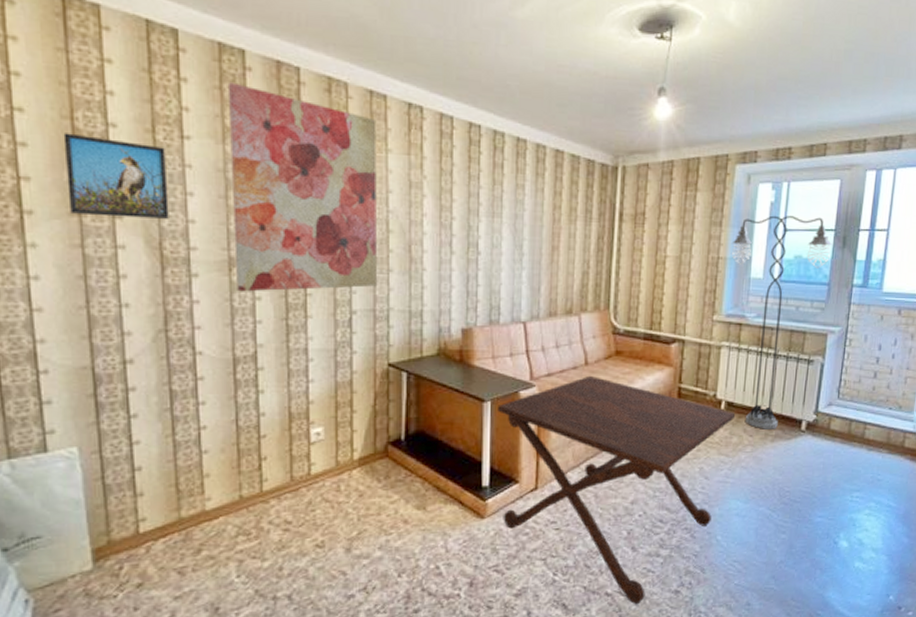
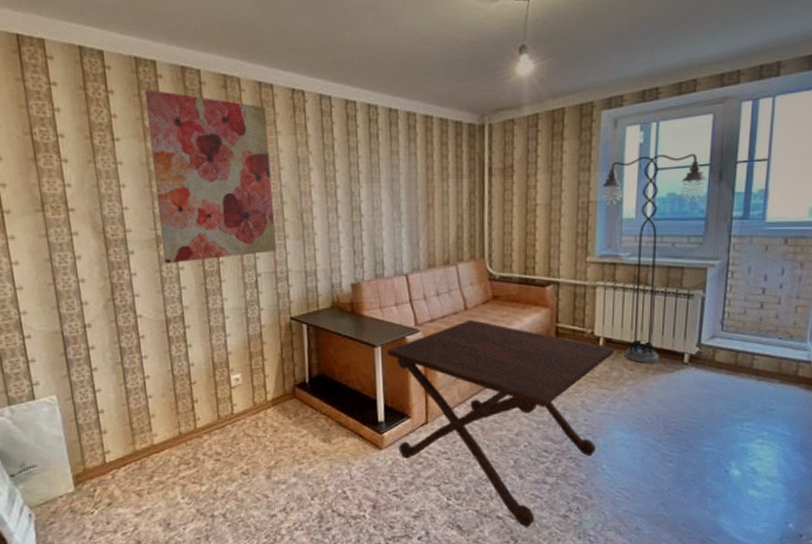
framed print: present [63,133,169,219] -> none [26,145,109,211]

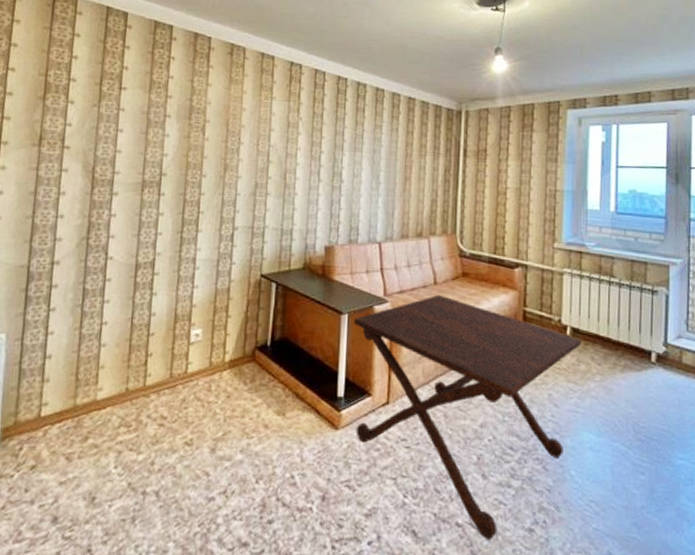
wall art: present [144,89,277,264] -> none [145,48,266,209]
floor lamp: present [601,153,707,363] -> none [567,153,665,359]

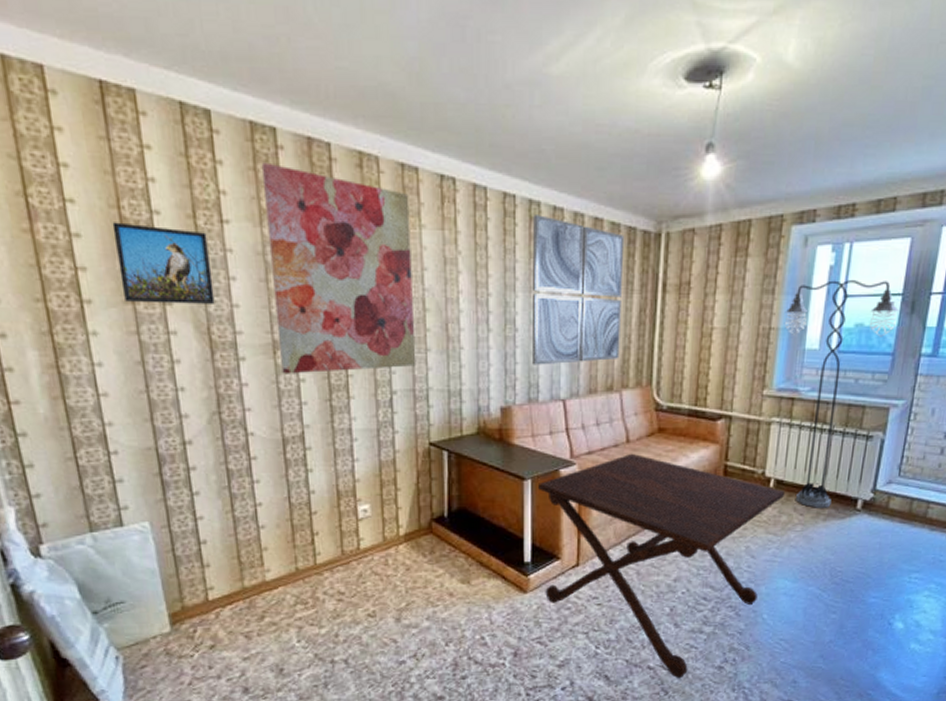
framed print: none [33,85,107,149] -> present [112,222,215,304]
wall art: none [145,48,266,209] -> present [261,162,417,374]
wall art: none [353,93,432,212] -> present [531,215,625,365]
floor lamp: none [567,153,665,359] -> present [784,280,898,508]

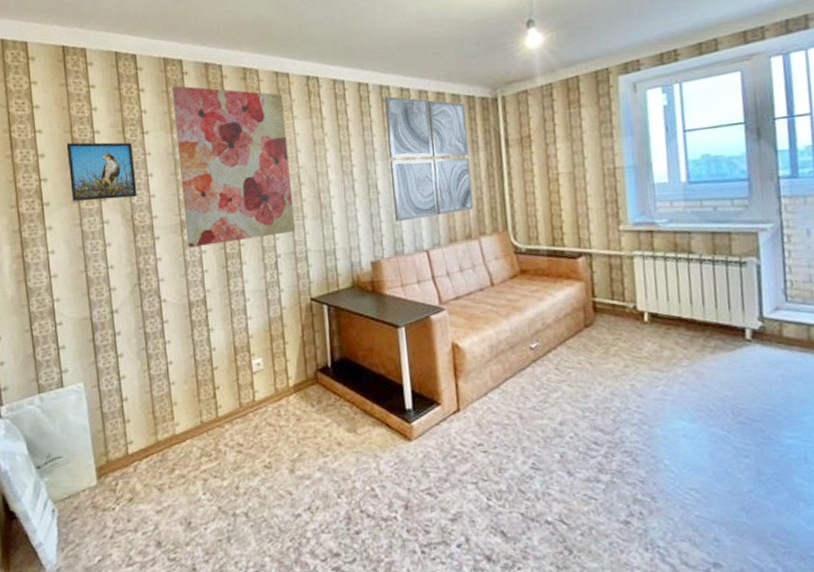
side table: present [538,453,785,679] -> none [412,295,663,535]
floor lamp: present [784,280,898,508] -> none [626,112,744,341]

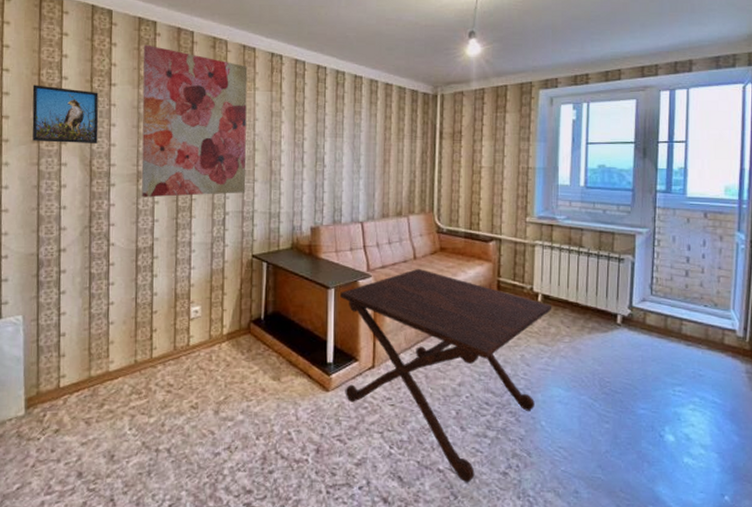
wall art: present [384,96,474,222] -> none [336,81,409,194]
side table: none [412,295,663,535] -> present [340,268,552,483]

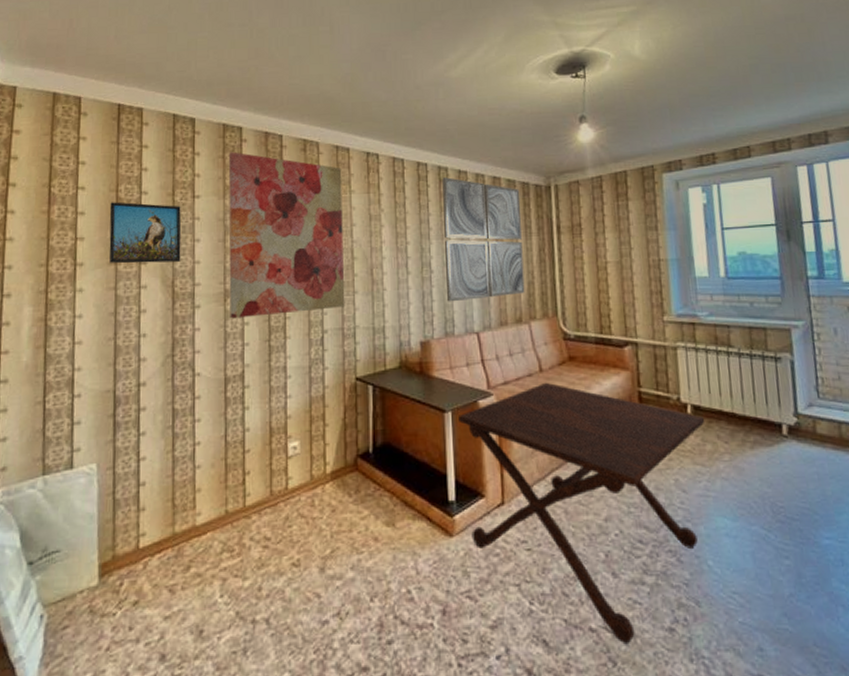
wall art: none [336,81,409,194] -> present [442,177,525,302]

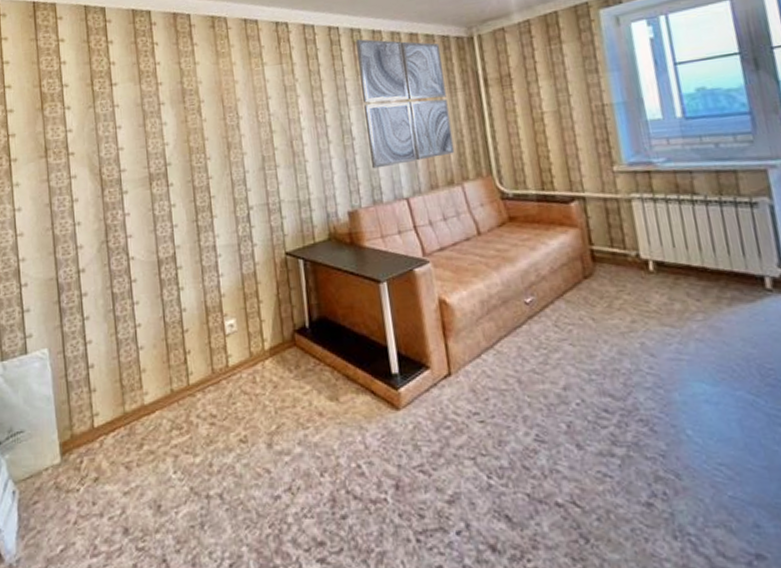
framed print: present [109,202,182,264] -> none [35,95,105,156]
wall art: present [228,152,345,319] -> none [140,36,268,202]
side table: present [459,382,705,645] -> none [394,245,673,520]

